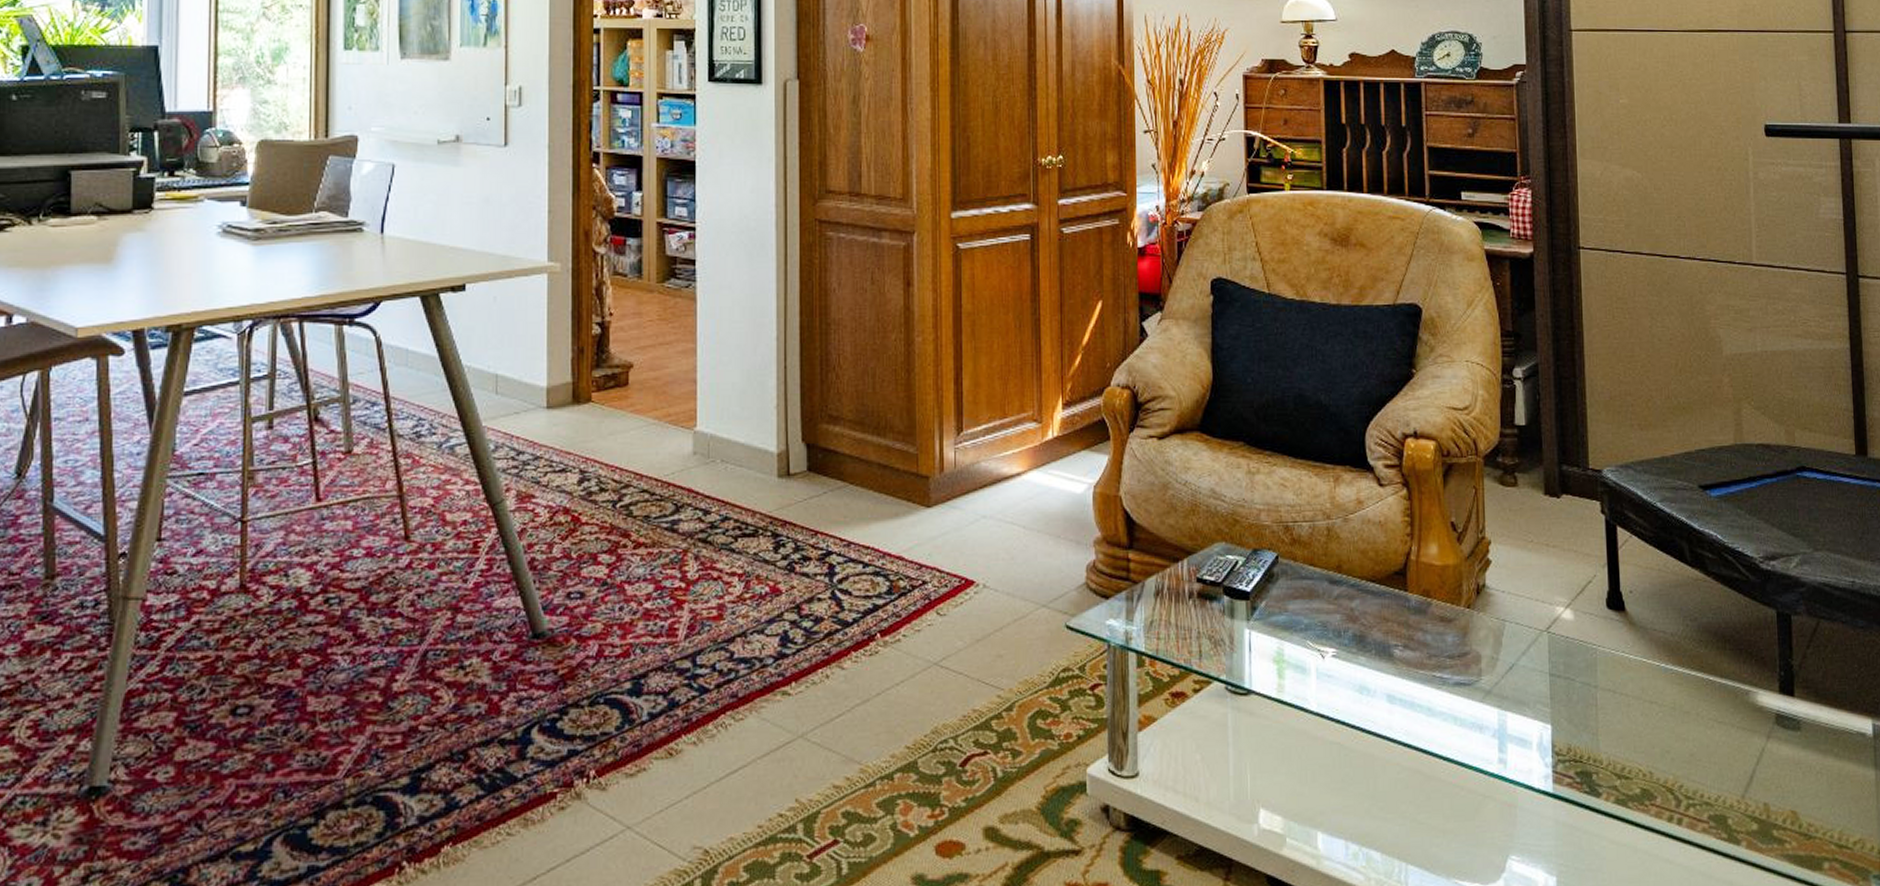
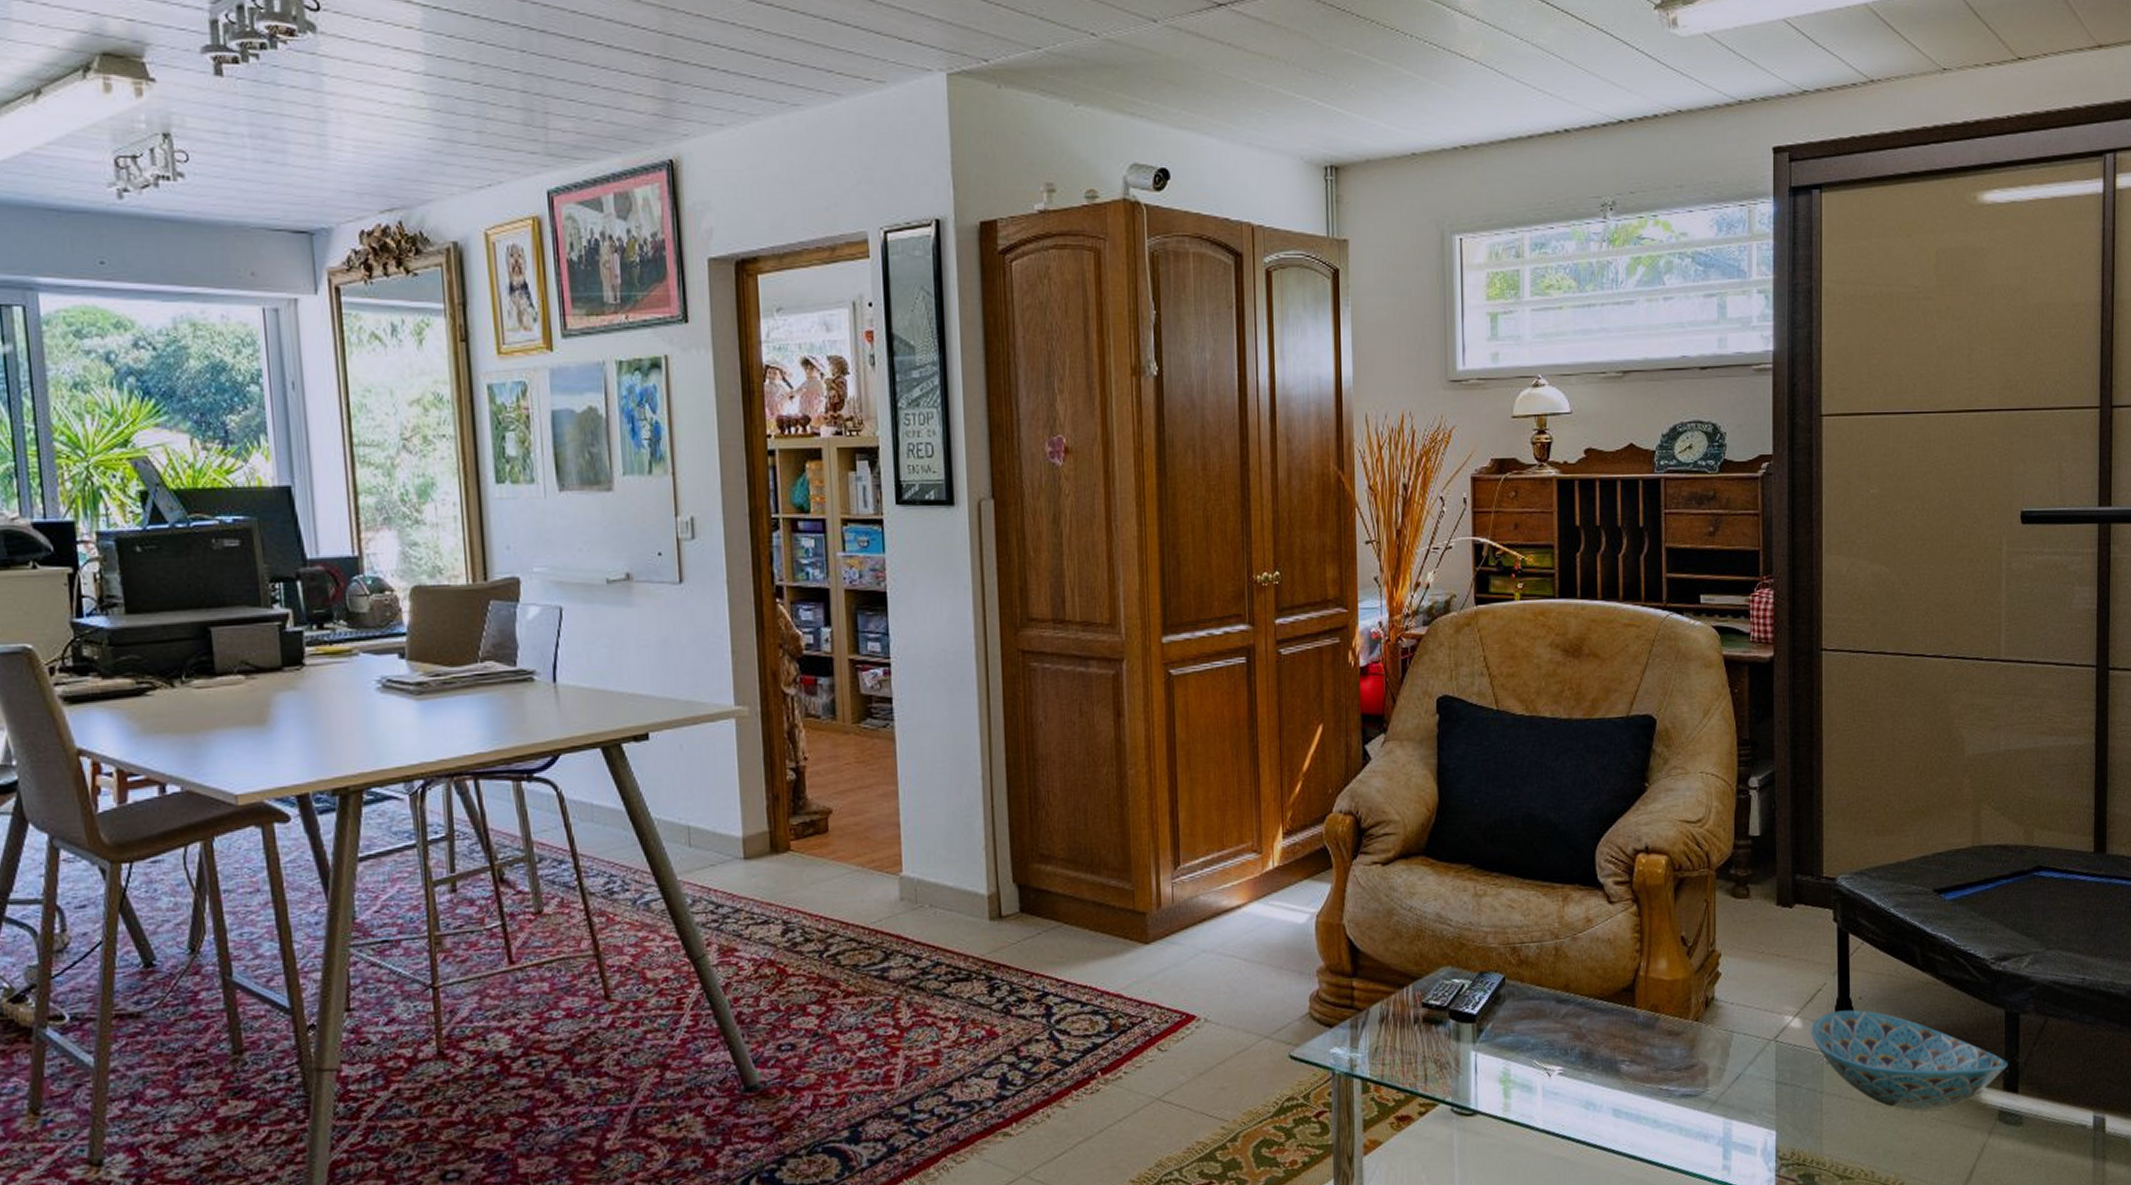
bowl: none [1583,603,1783,712] -> present [1811,1009,2008,1112]

